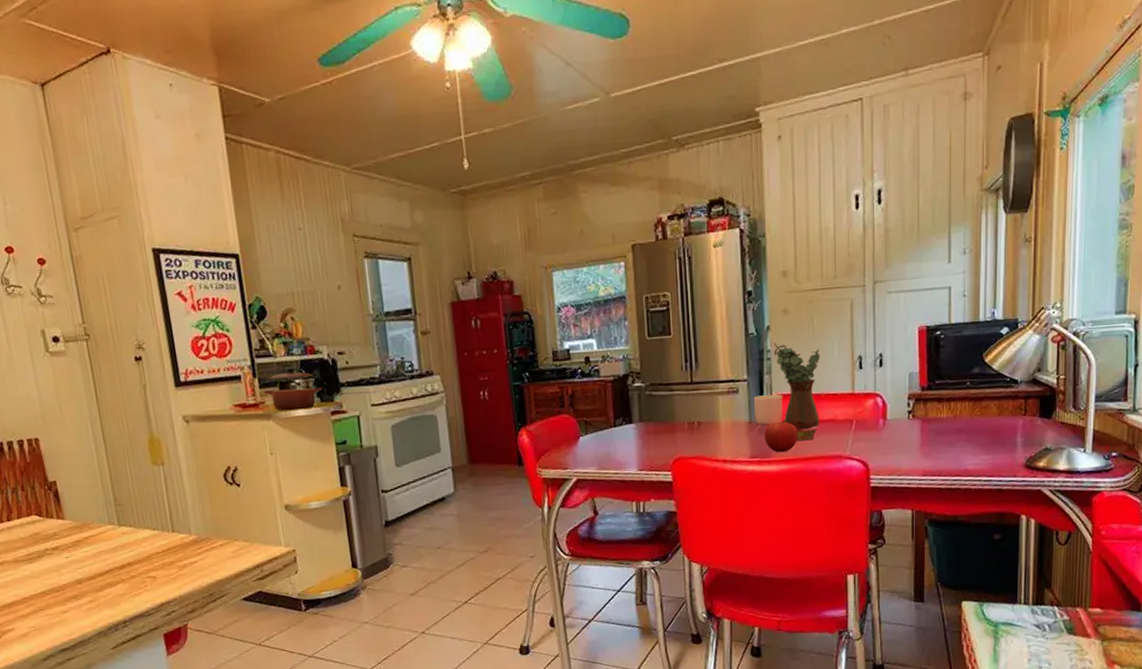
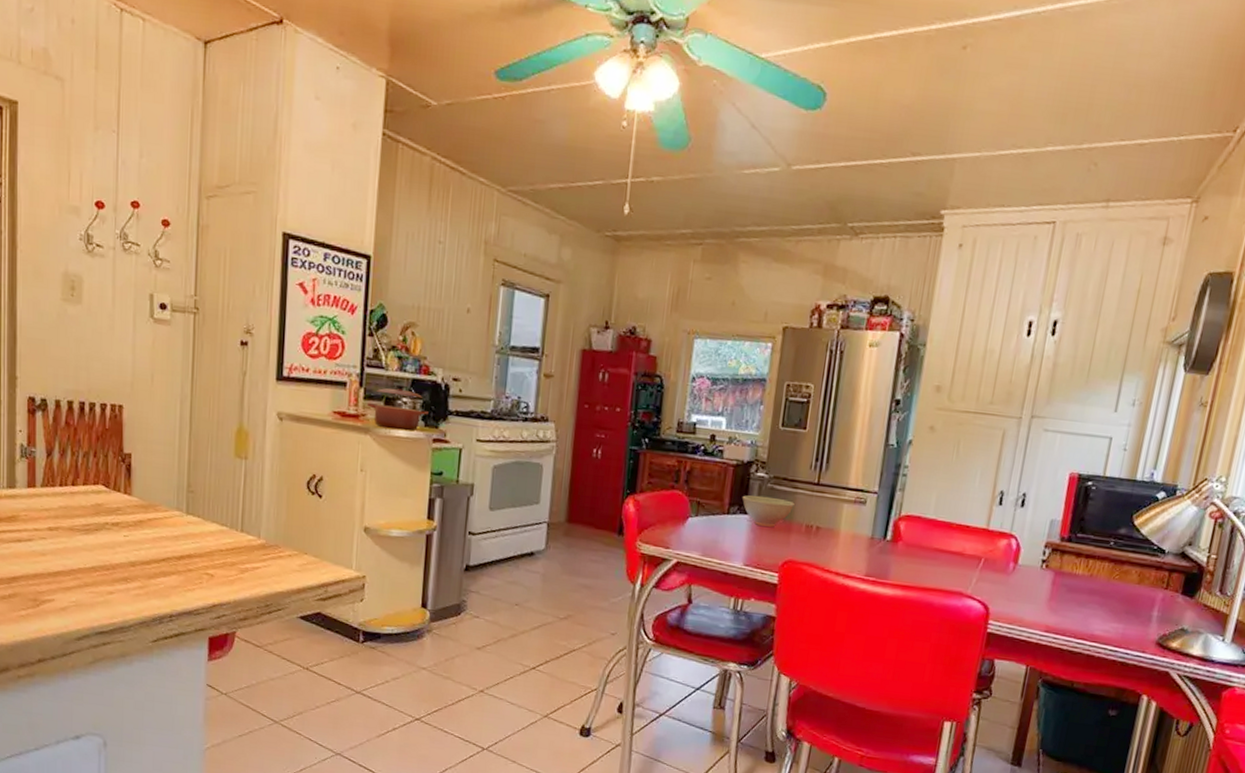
bowl: none [624,403,674,432] -> present [742,495,794,528]
mug: present [753,394,784,426] -> none [877,511,913,545]
fruit: present [764,419,798,453] -> none [884,542,922,577]
vase: present [773,343,821,441] -> none [908,459,961,570]

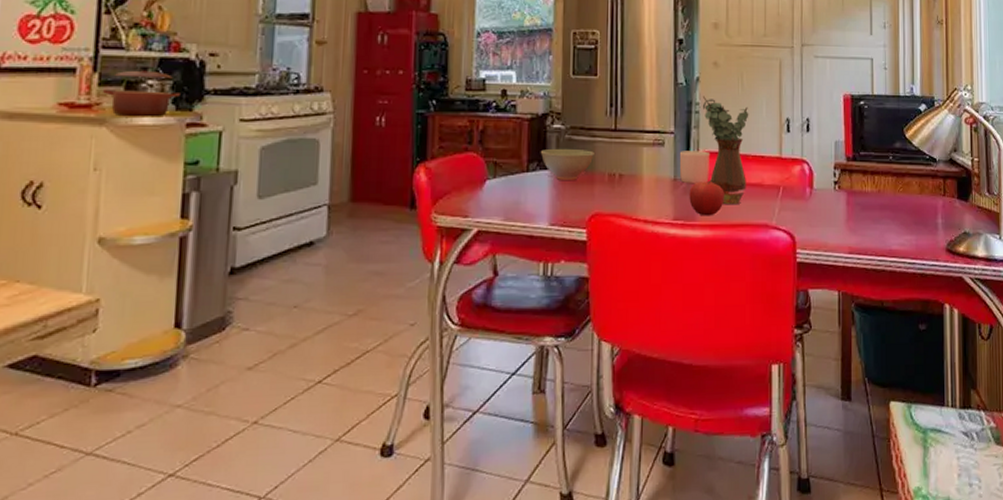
mug: none [877,511,913,545] -> present [679,151,711,184]
fruit: none [884,542,922,577] -> present [689,179,724,216]
vase: none [908,459,961,570] -> present [702,96,749,205]

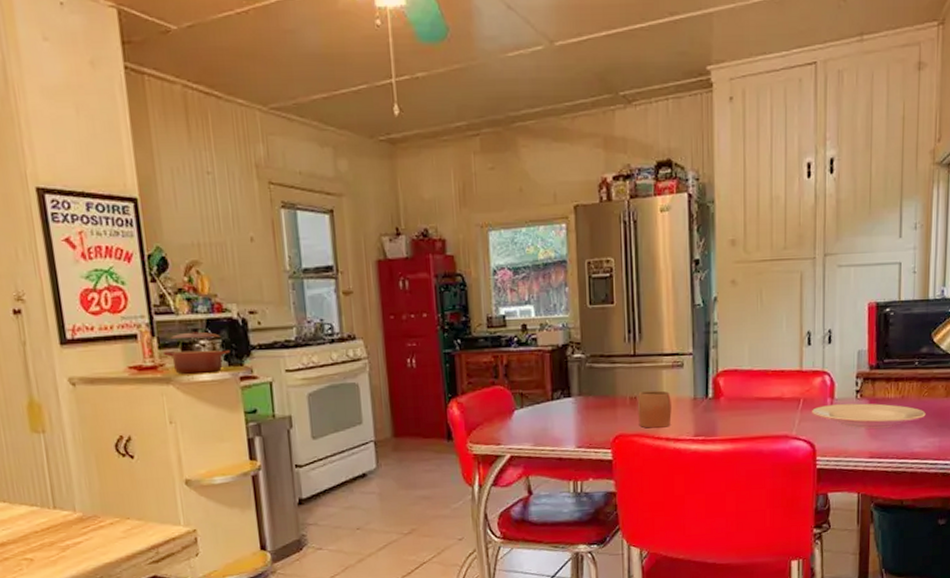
bowl: present [540,148,594,181] -> none [563,376,615,407]
mug: none [615,169,651,208] -> present [637,390,672,429]
mug: present [679,151,711,184] -> none [698,369,730,402]
fruit: present [689,179,724,216] -> none [709,395,744,431]
vase: present [702,96,749,205] -> none [720,315,769,419]
plate: none [790,195,902,223] -> present [811,403,926,430]

